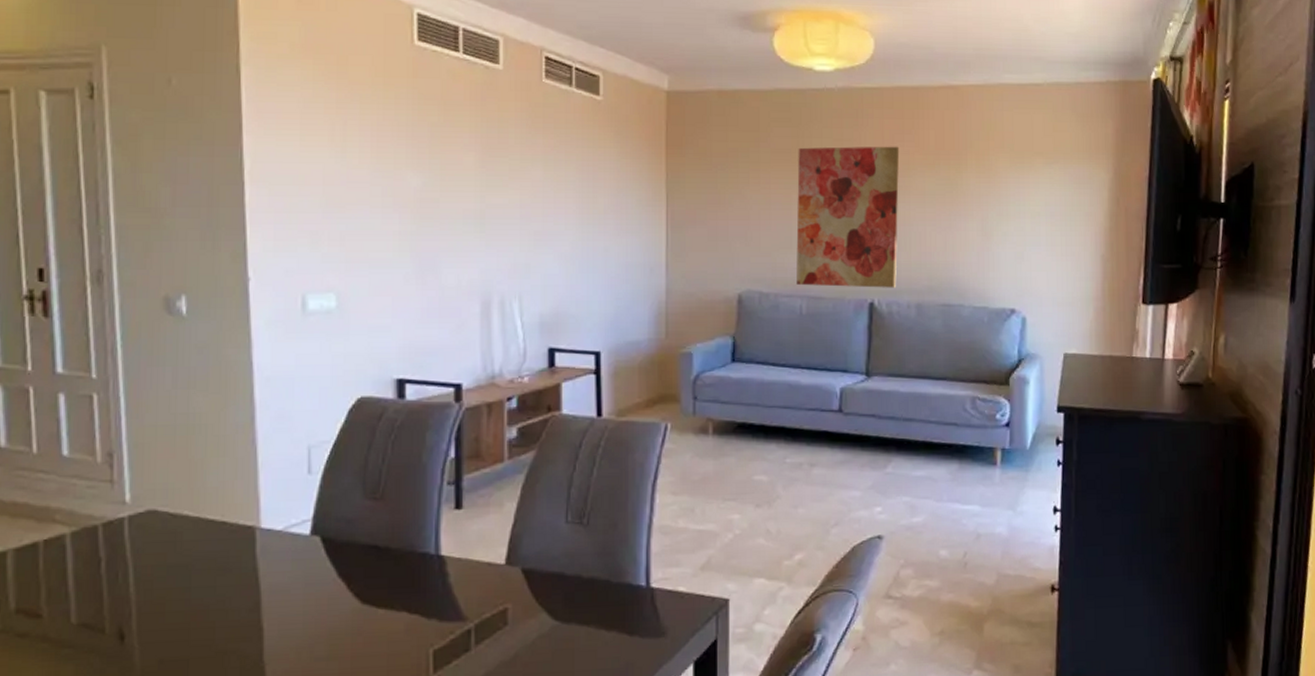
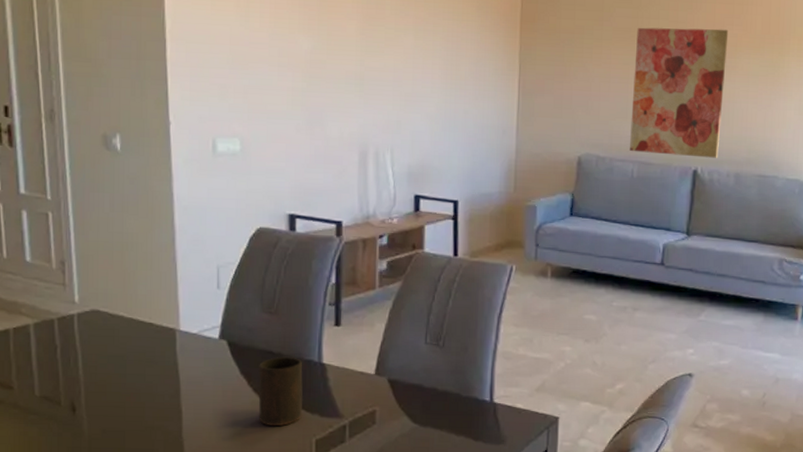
cup: none [360,550,416,638] -> present [258,356,303,427]

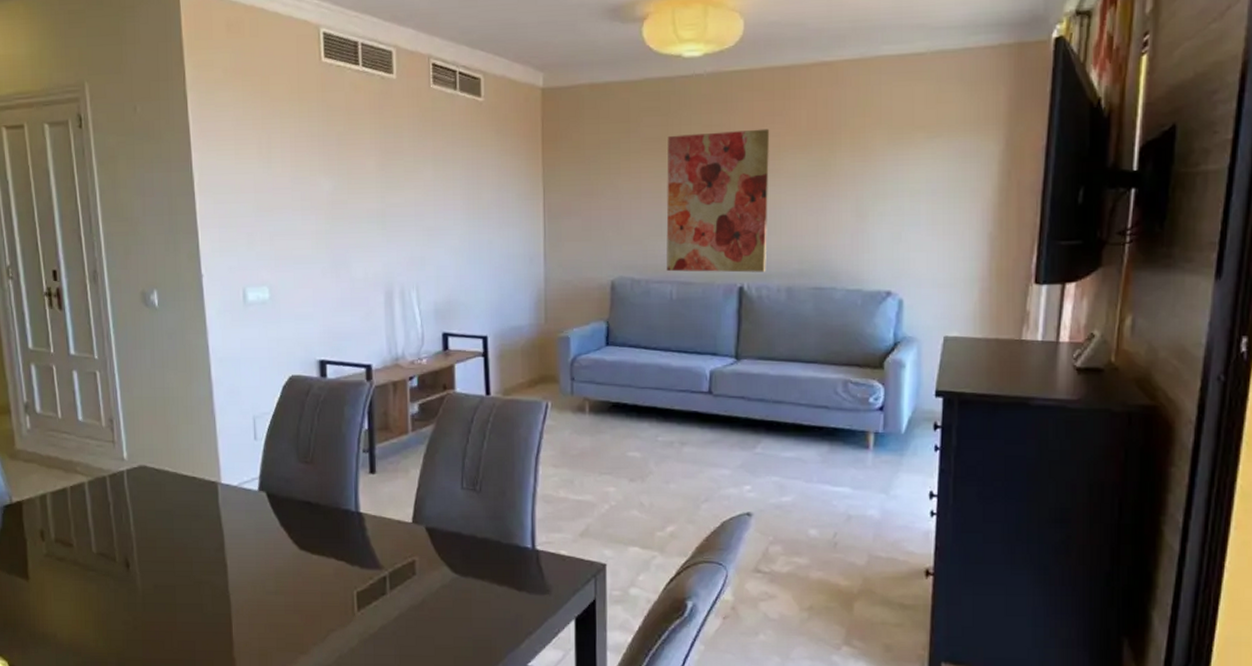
cup: present [258,356,303,427] -> none [298,506,342,579]

